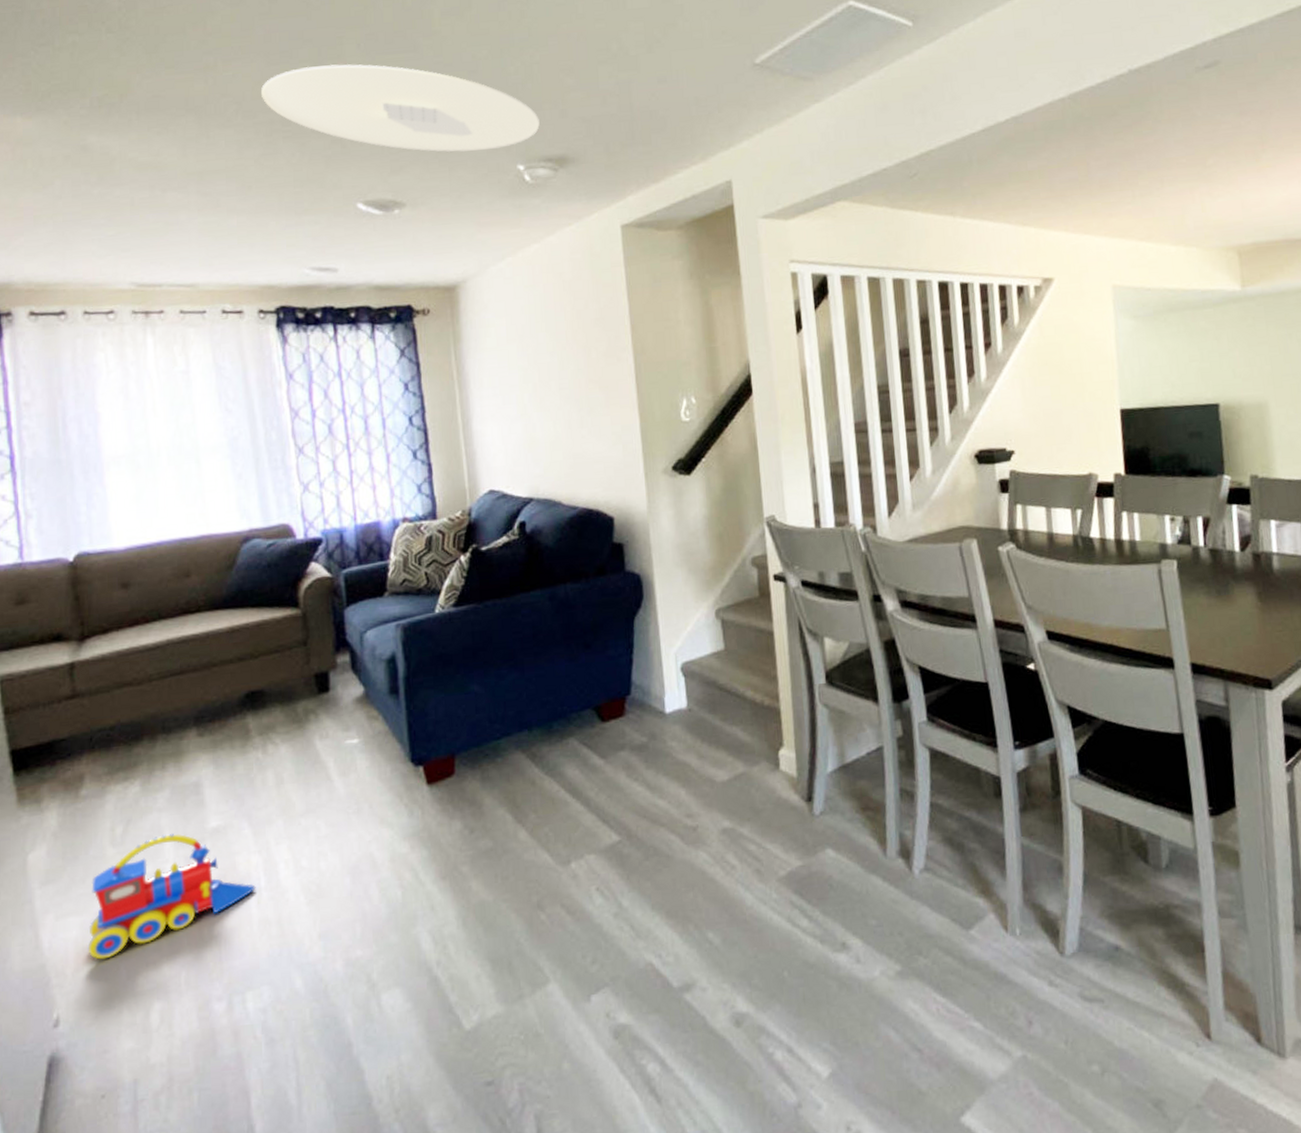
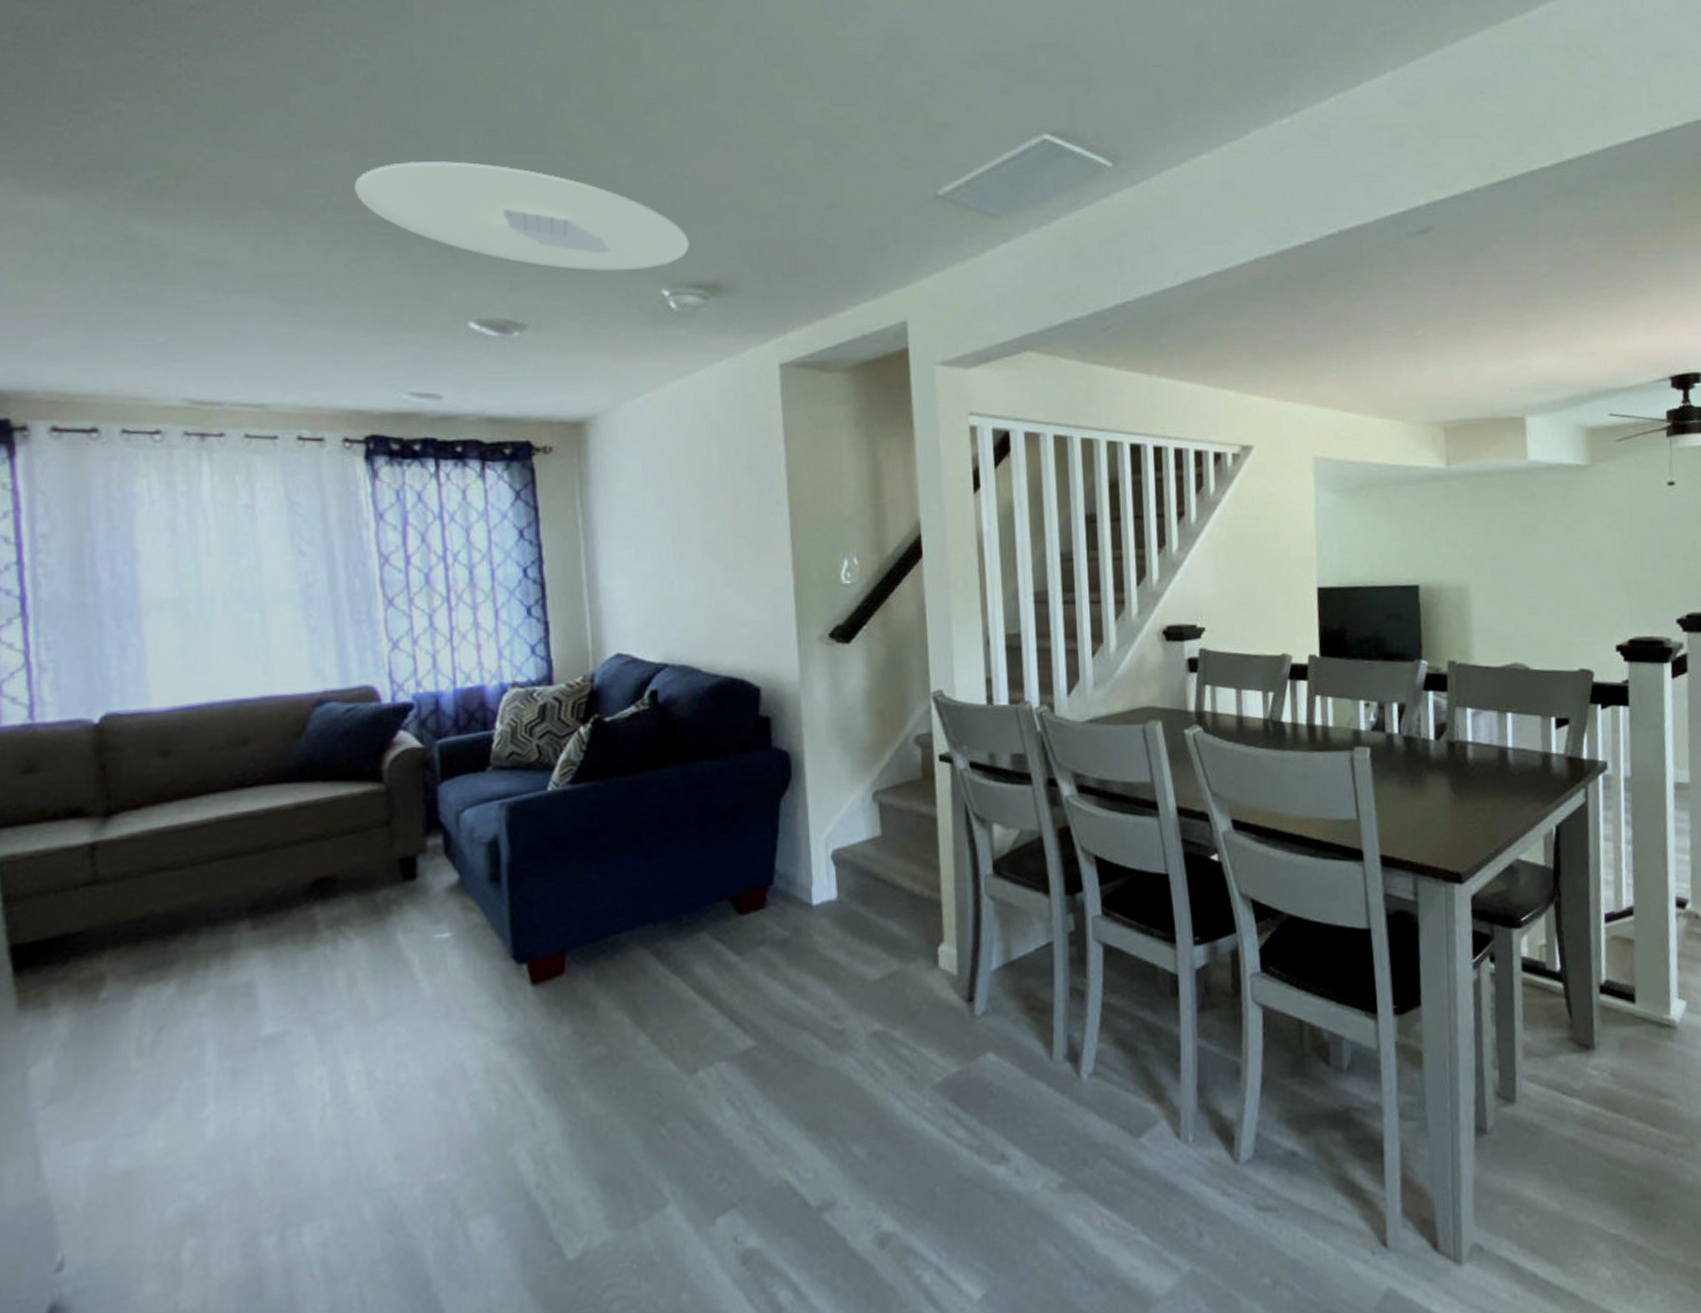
toy train: present [87,833,256,960] -> none [103,1042,319,1191]

